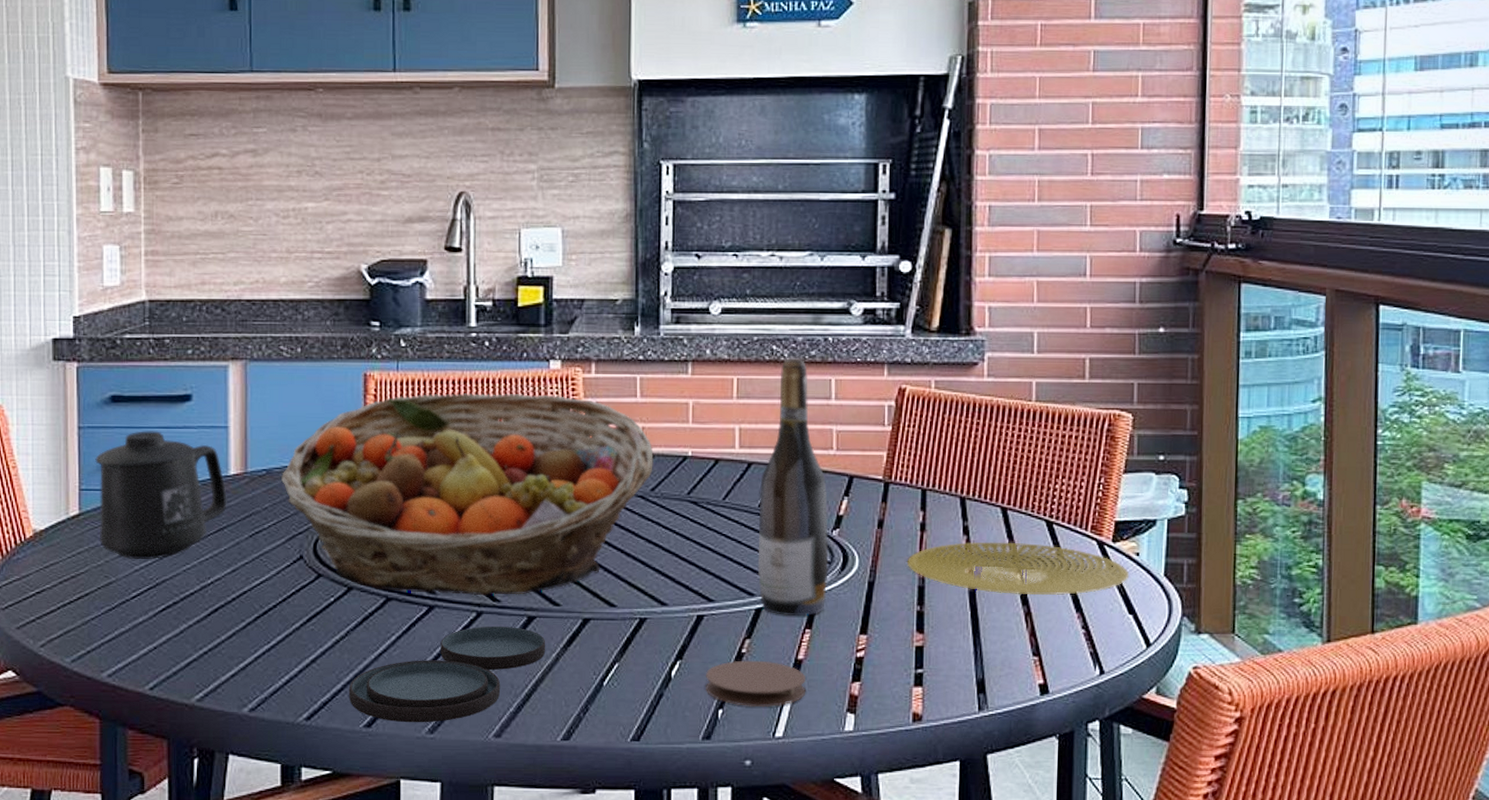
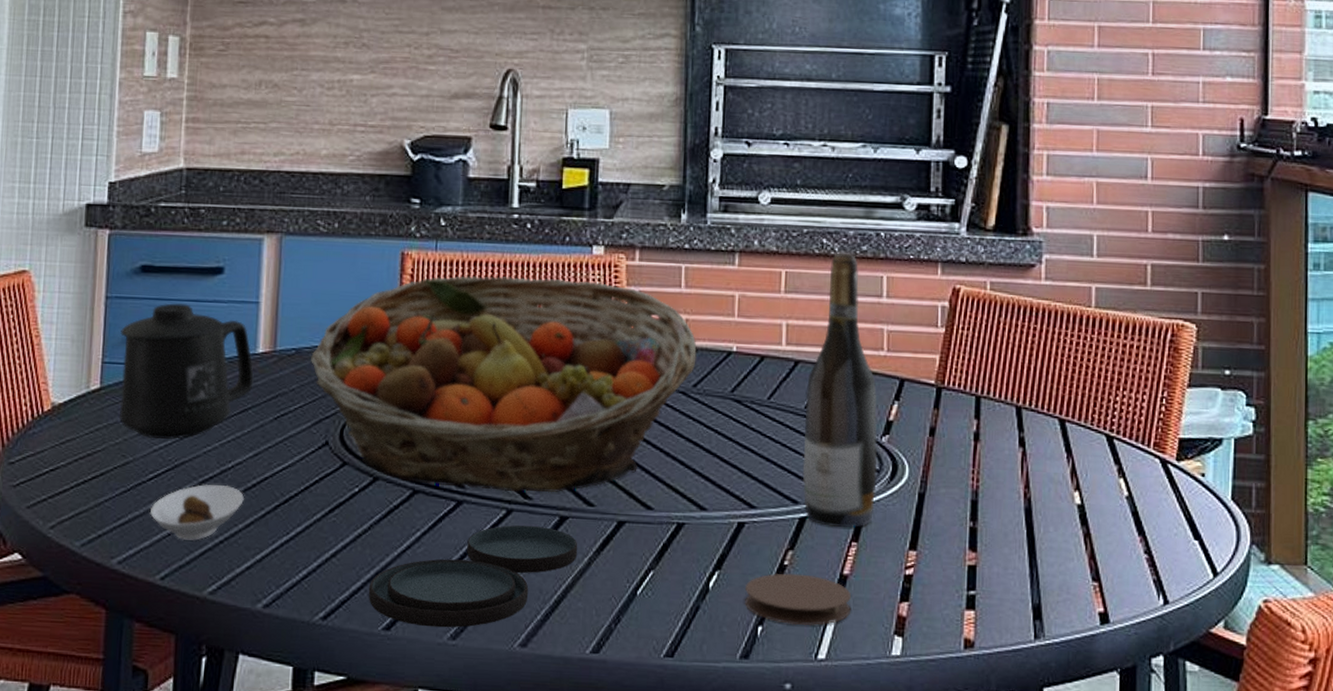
saucer: none [135,600,225,653] -> present [149,484,244,541]
plate: present [907,541,1130,596] -> none [959,454,1195,517]

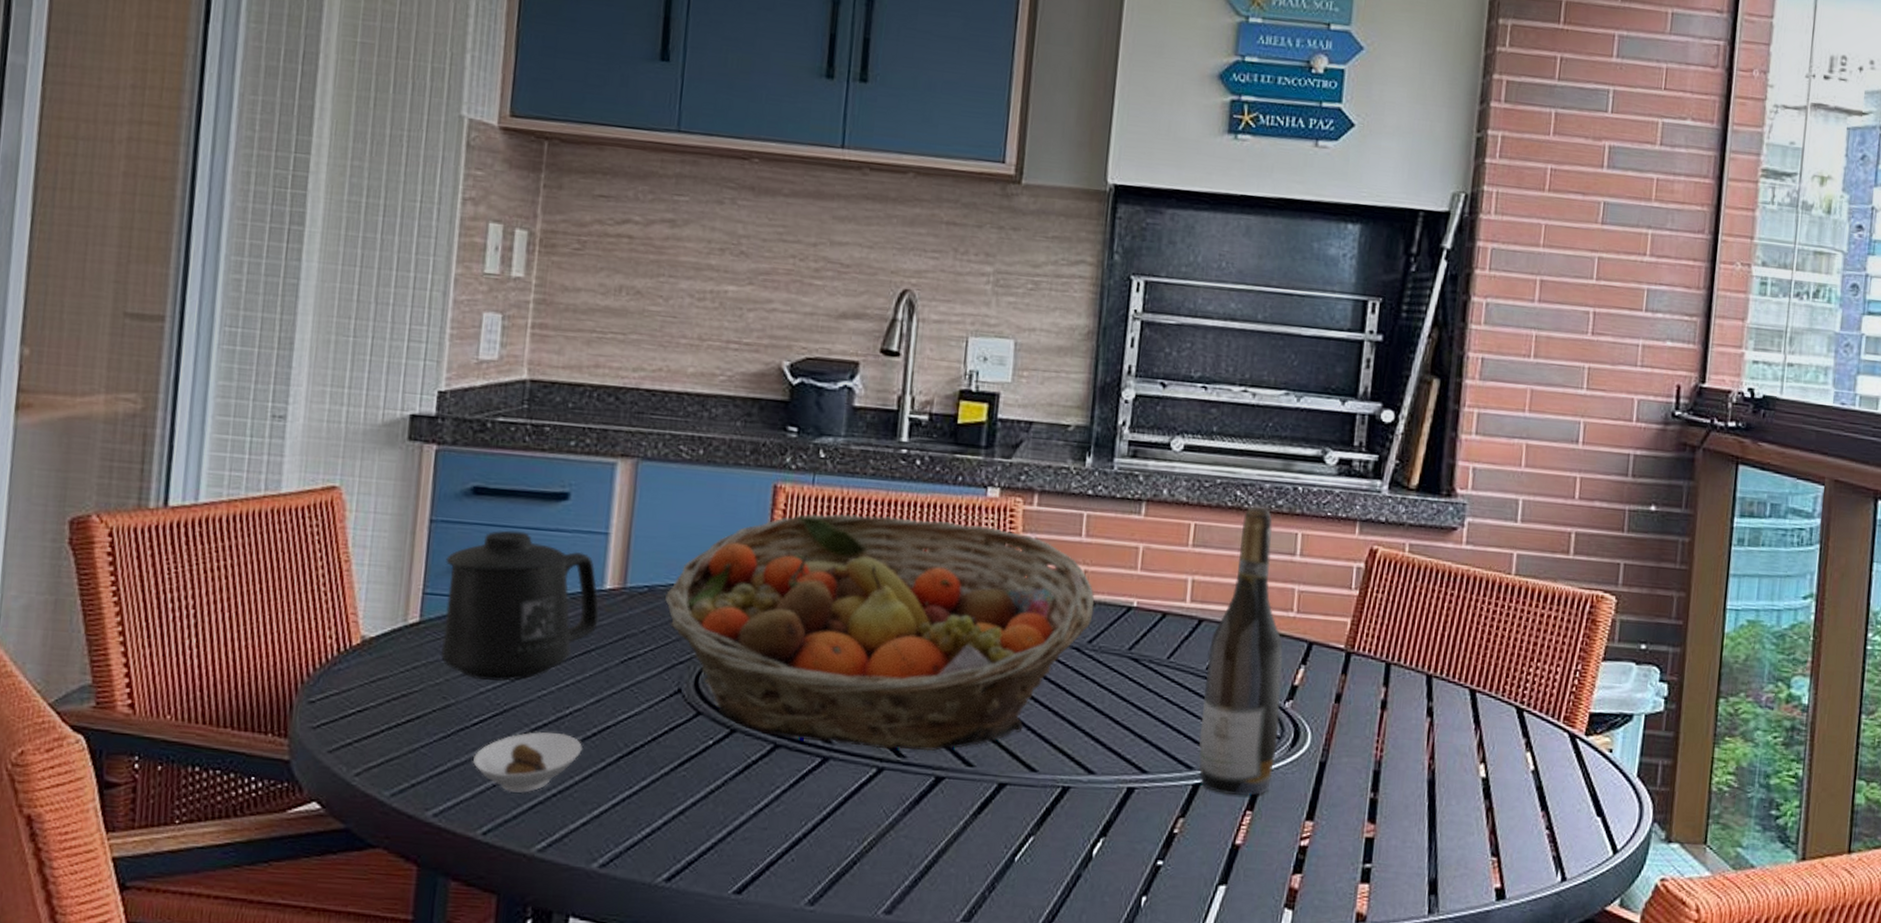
plate: present [368,525,578,628] -> none [719,784,954,893]
coaster: present [744,573,851,626] -> none [1129,841,1242,897]

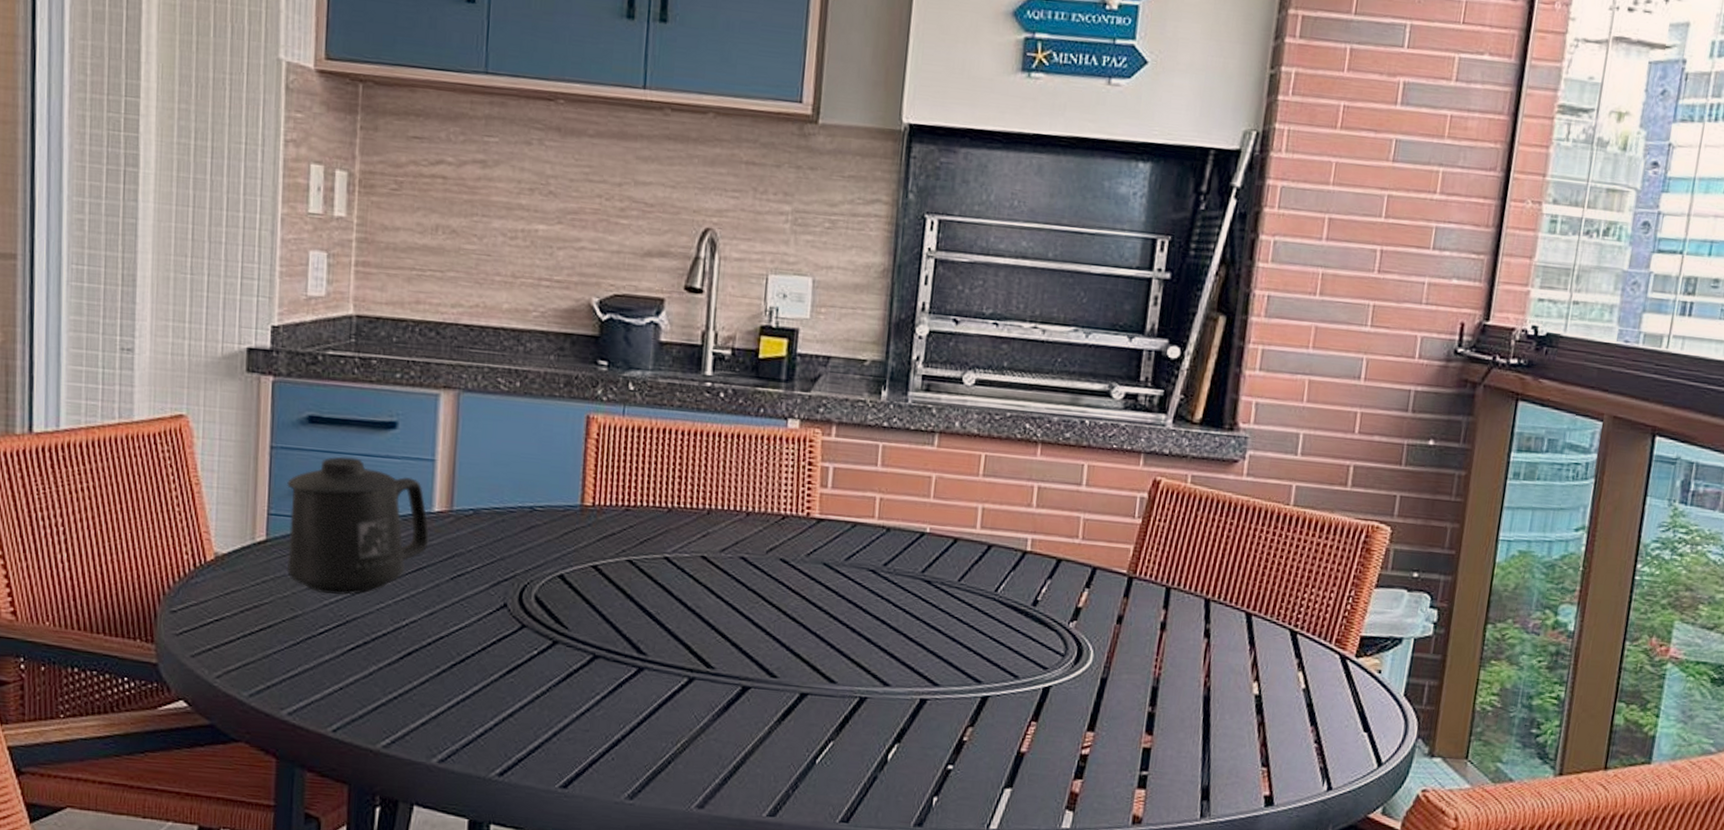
saucer: present [472,732,582,793] -> none [320,641,419,695]
fruit basket: present [664,514,1095,751] -> none [488,443,890,663]
wine bottle: present [1198,507,1284,797] -> none [987,439,1069,709]

